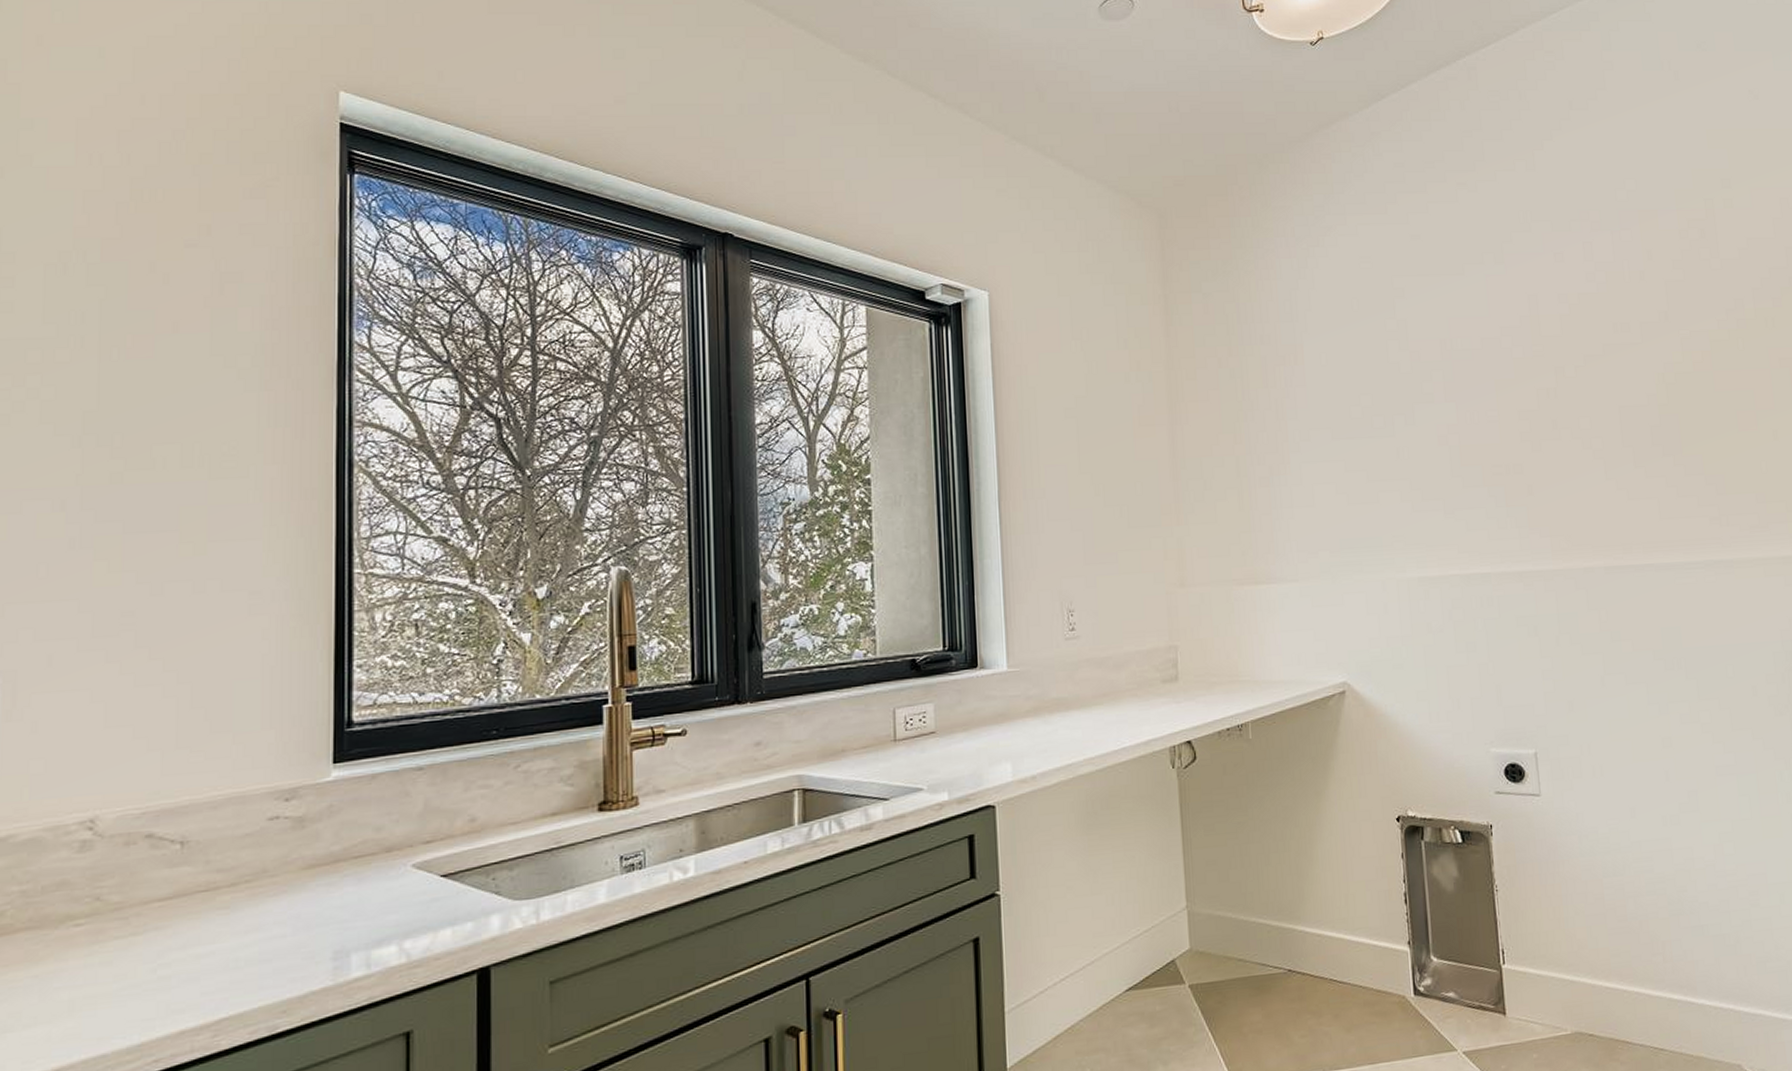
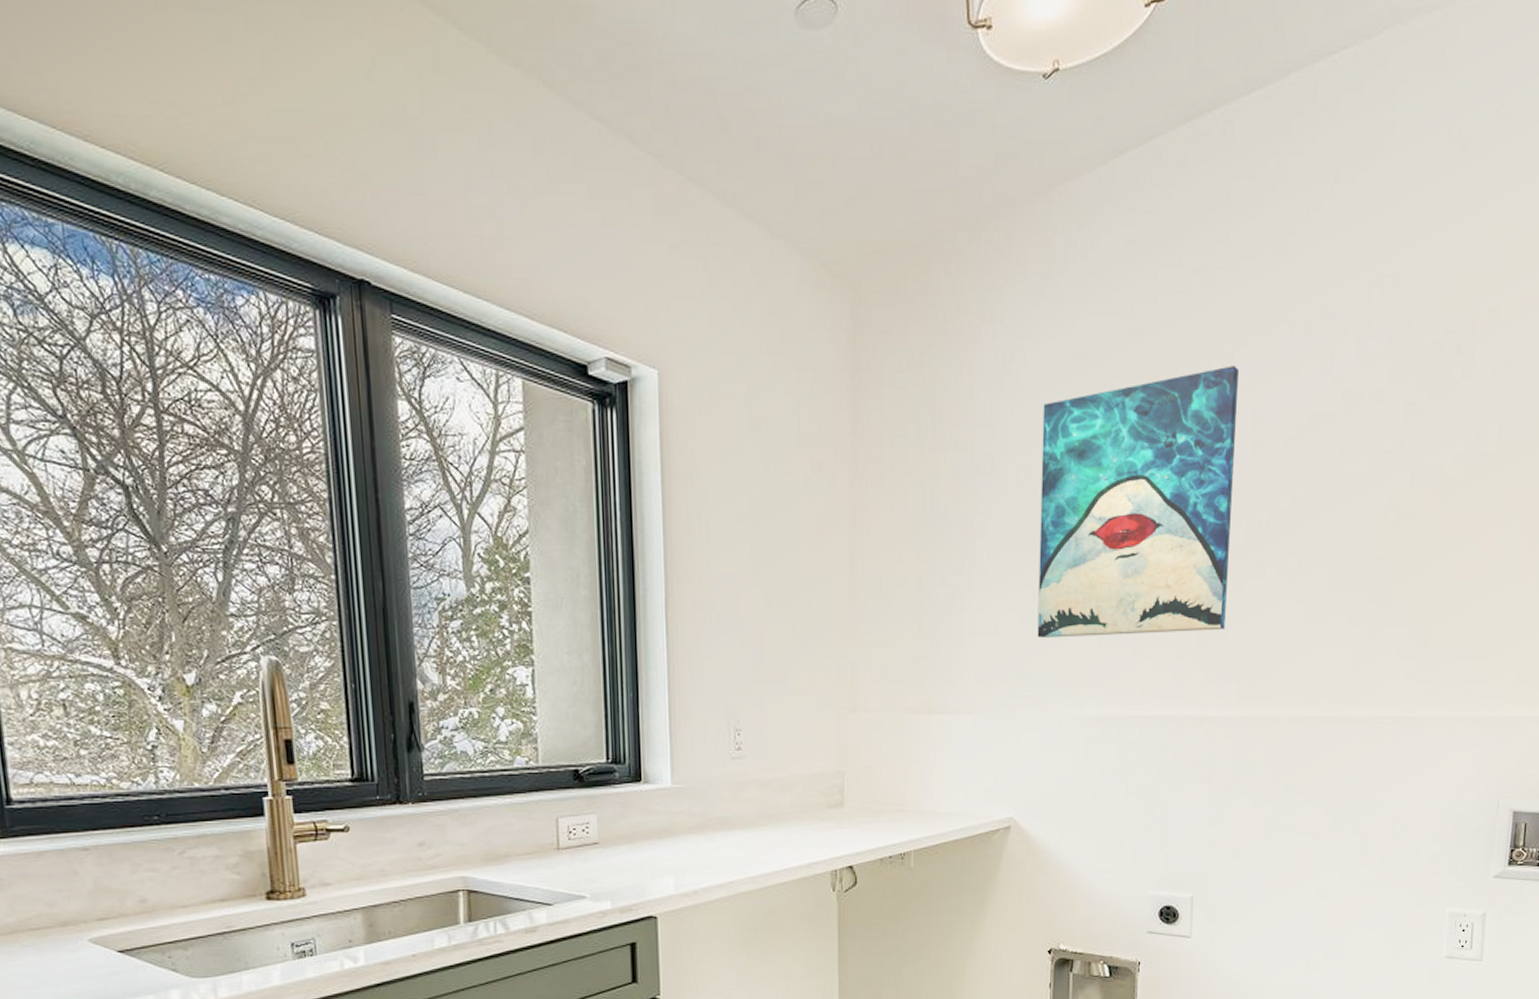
wall art: none [1337,259,1530,506] -> present [1037,366,1238,638]

